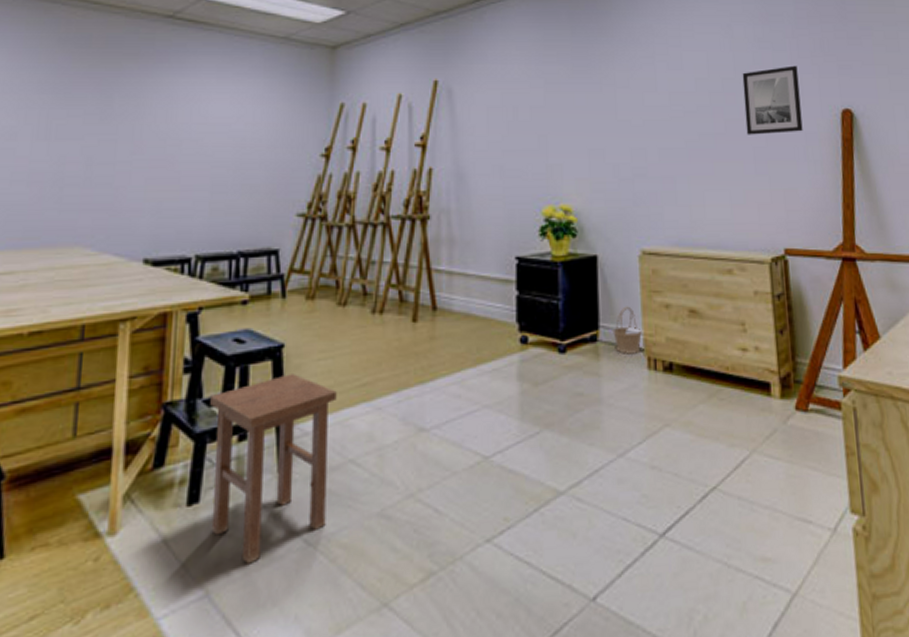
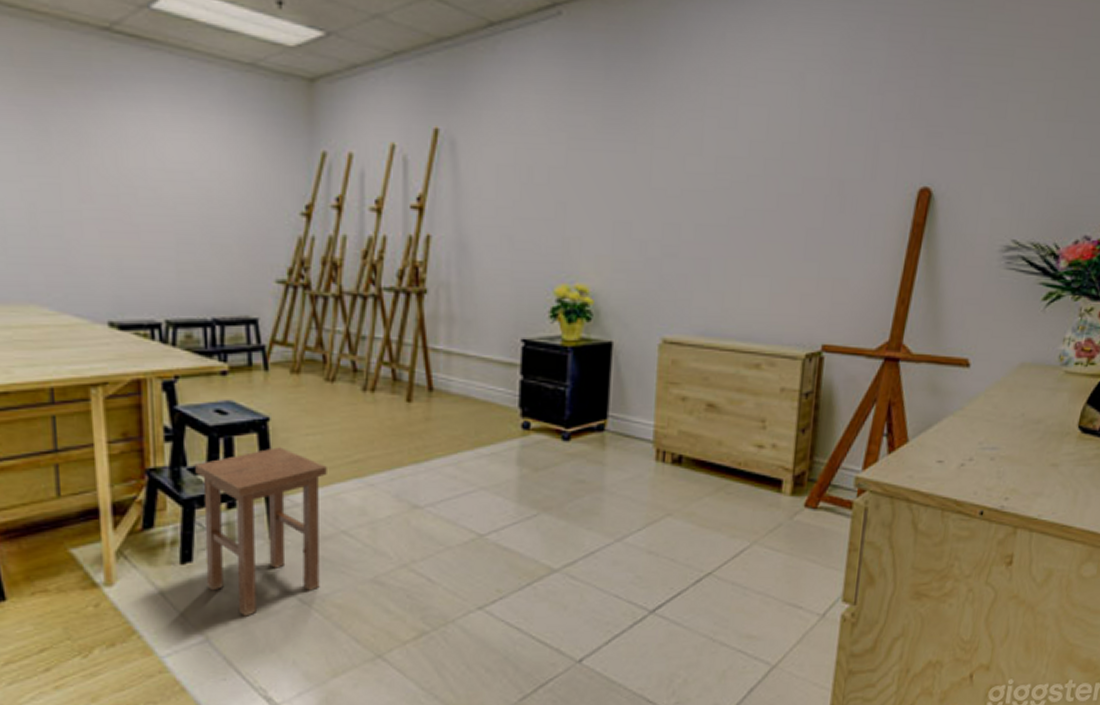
basket: present [612,306,642,354] -> none [622,396,653,445]
wall art: present [742,65,803,135] -> none [801,130,877,214]

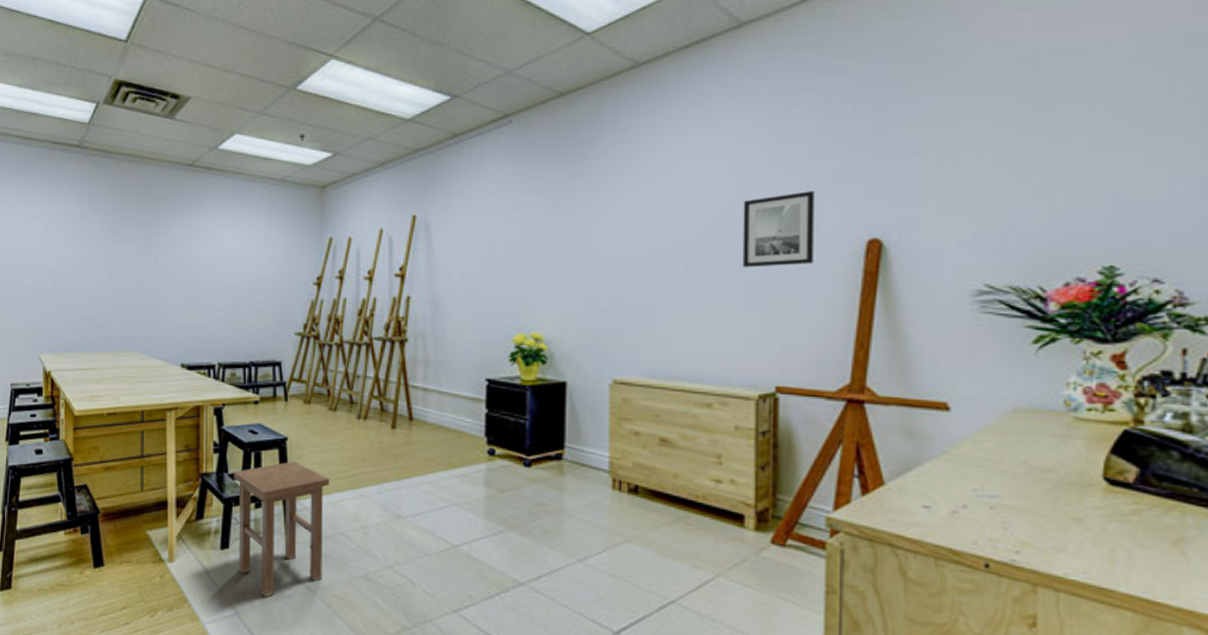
wall art: none [801,130,877,214] -> present [742,191,815,268]

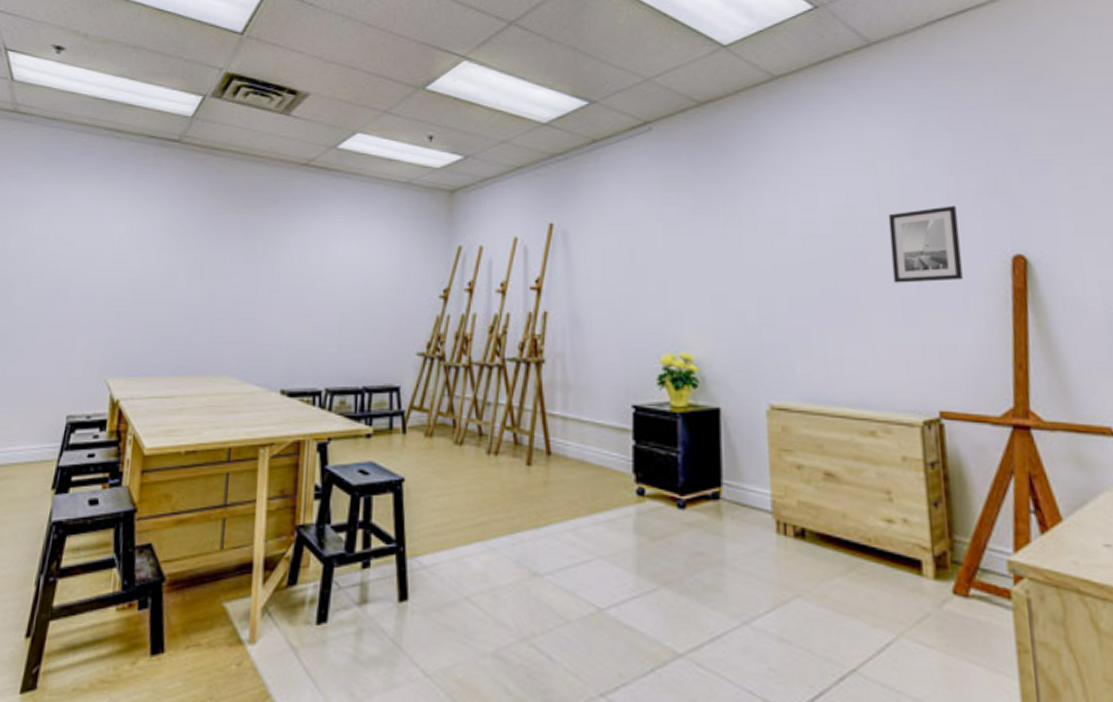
stool: present [234,461,329,598] -> none [337,508,453,687]

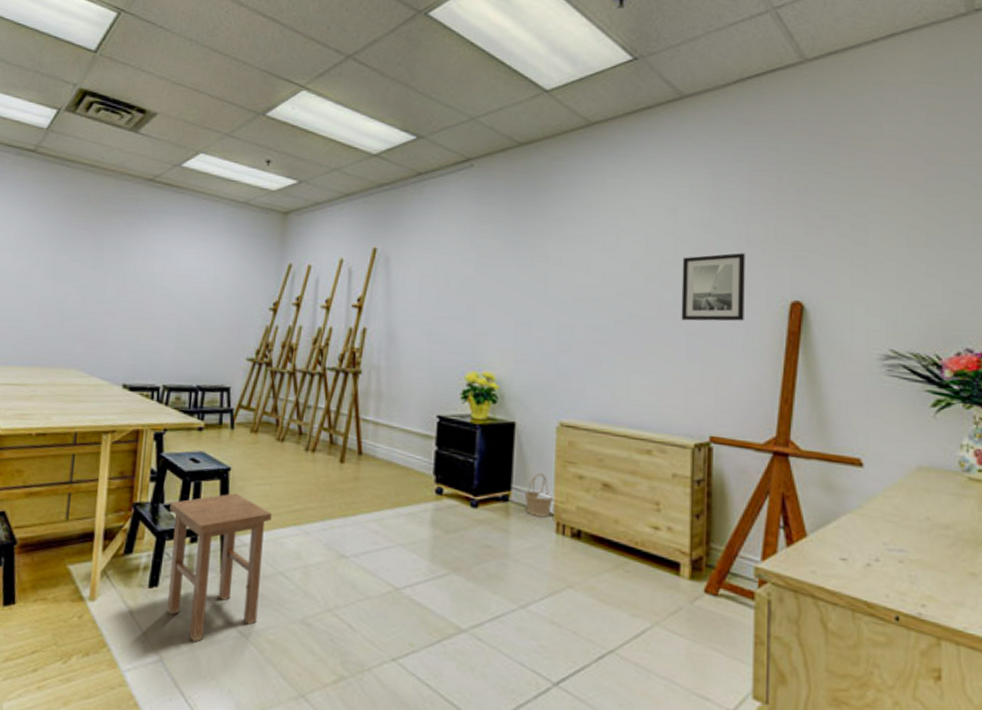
stool: none [337,508,453,687] -> present [166,493,272,642]
basket: none [737,464,770,516] -> present [524,472,553,518]

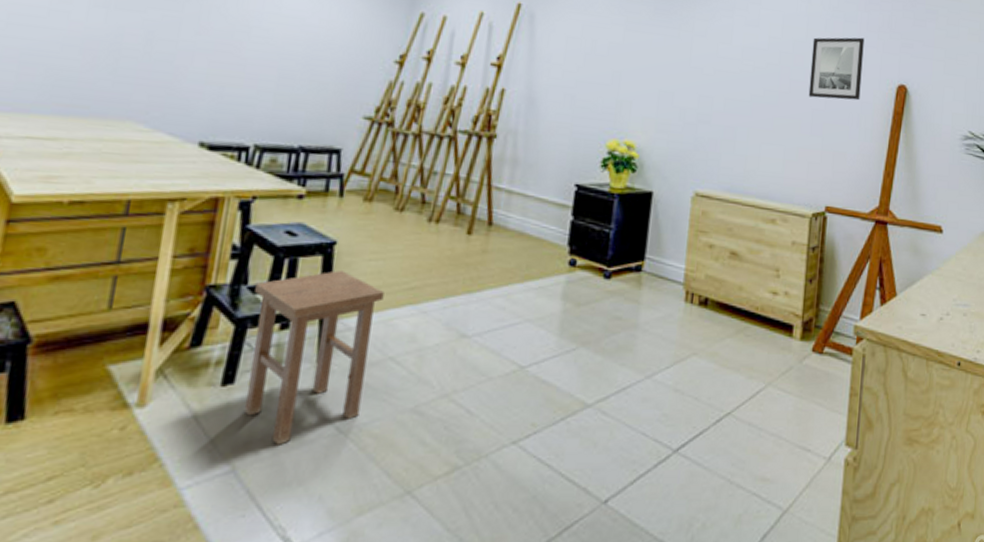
basket: present [524,472,553,518] -> none [657,242,684,287]

